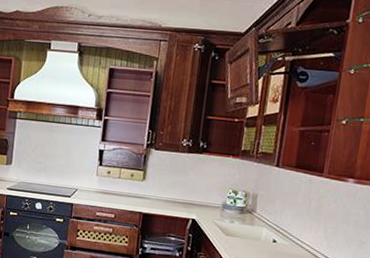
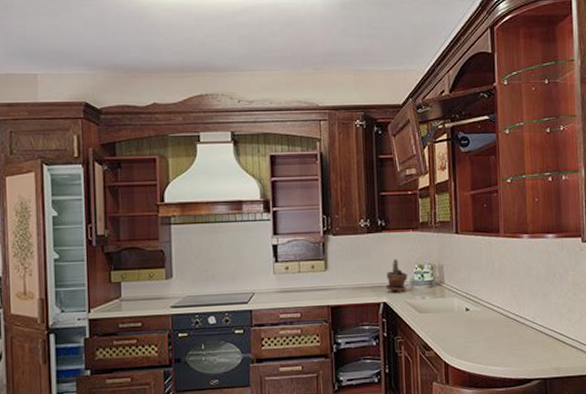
potted plant: none [197,180,221,213] -> present [386,258,408,292]

